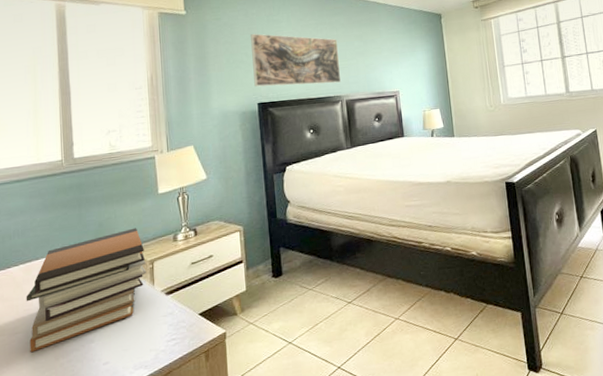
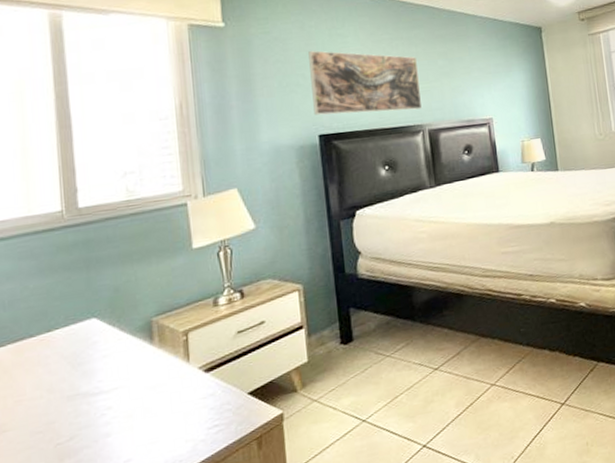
book stack: present [26,228,147,353] -> none [16,292,179,455]

